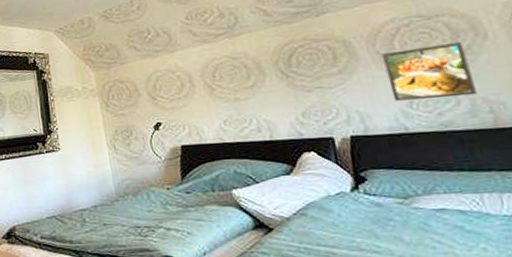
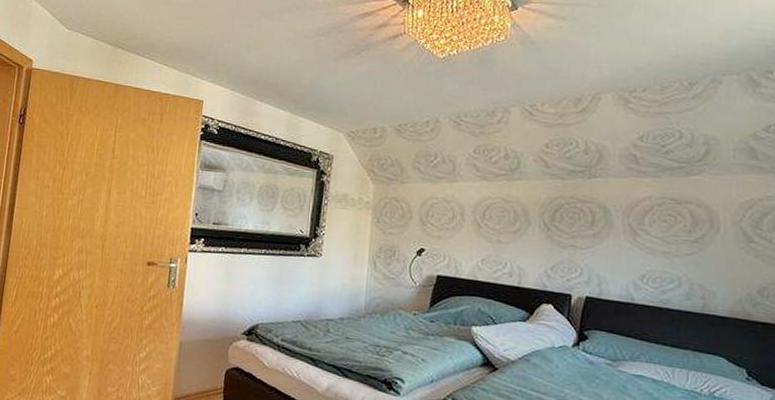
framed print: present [382,41,477,101] -> none [630,226,699,281]

